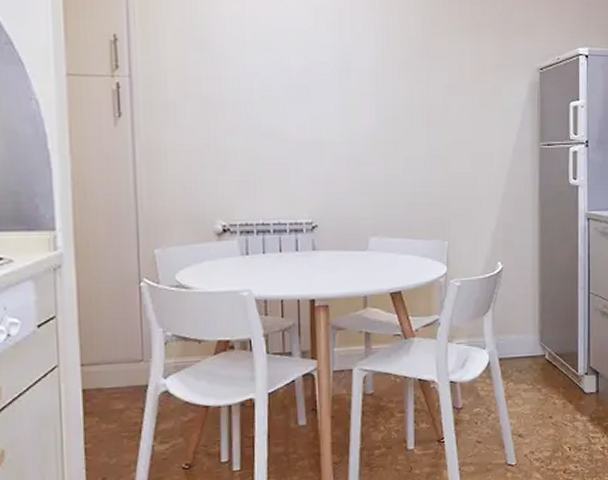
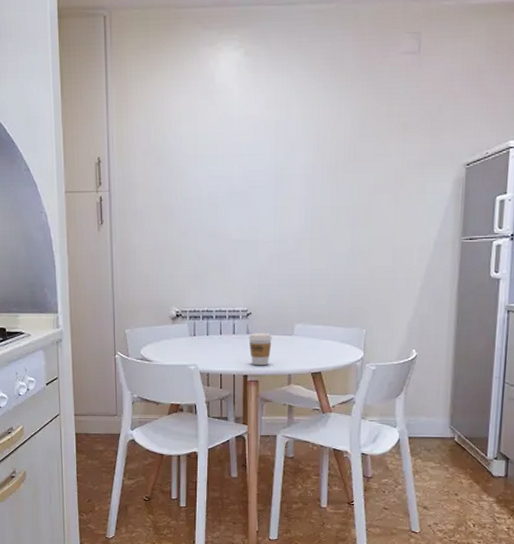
coffee cup: none [315,247,343,288] -> present [249,332,272,366]

